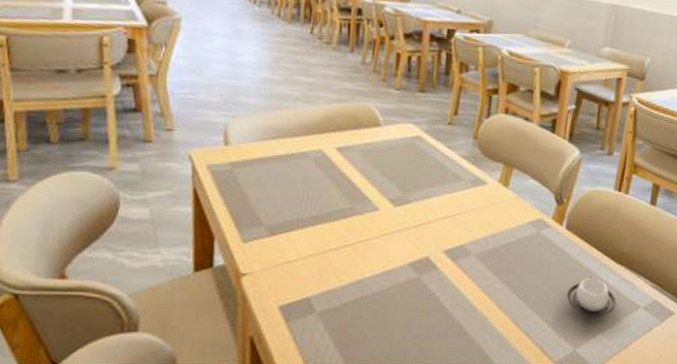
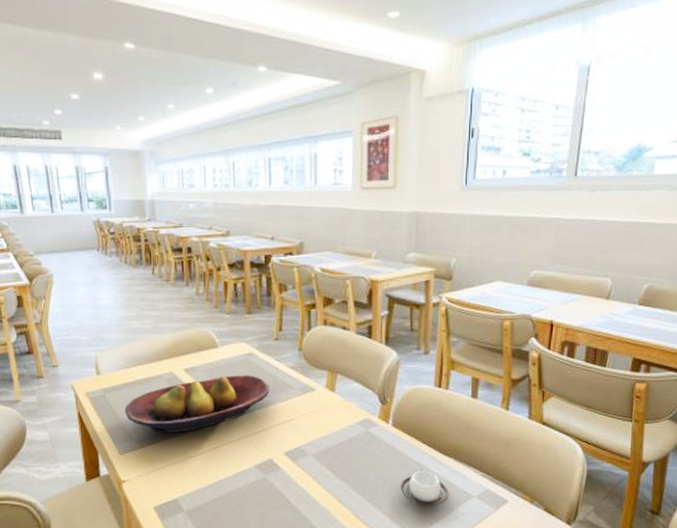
fruit bowl: none [255,159,436,221] -> present [124,375,269,434]

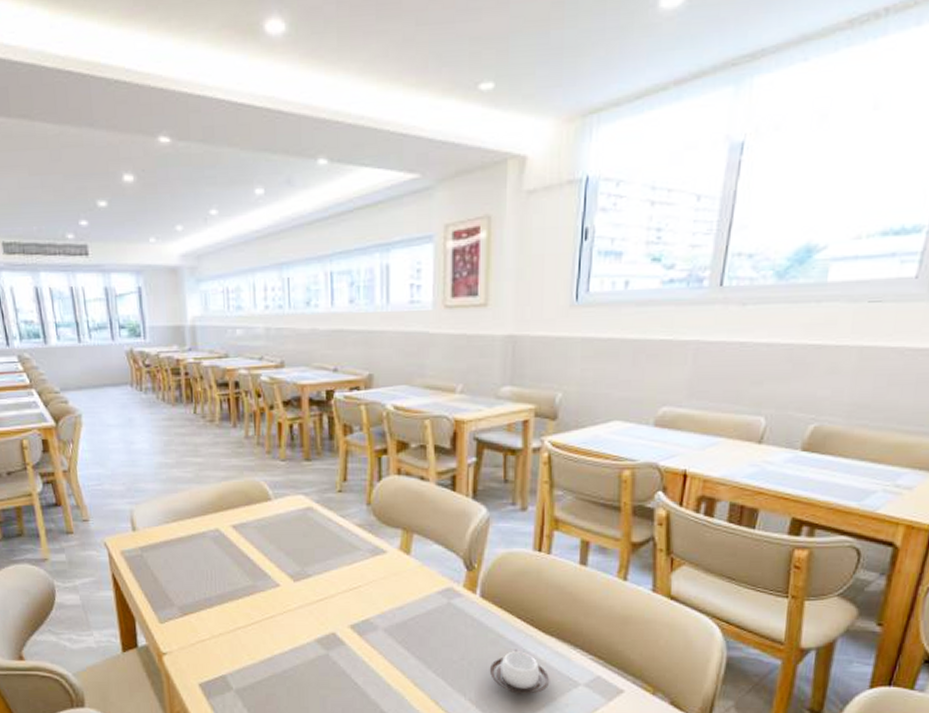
fruit bowl: present [124,375,269,434] -> none [164,533,332,600]

